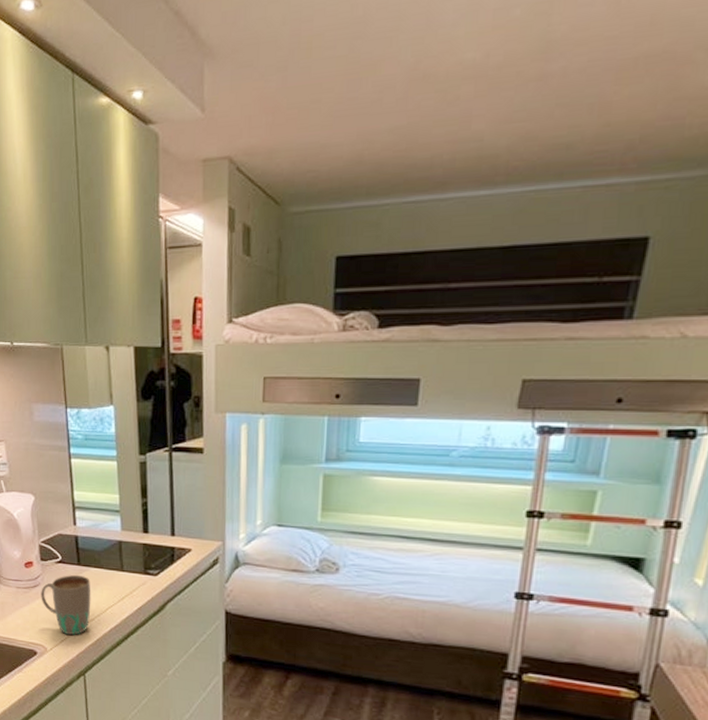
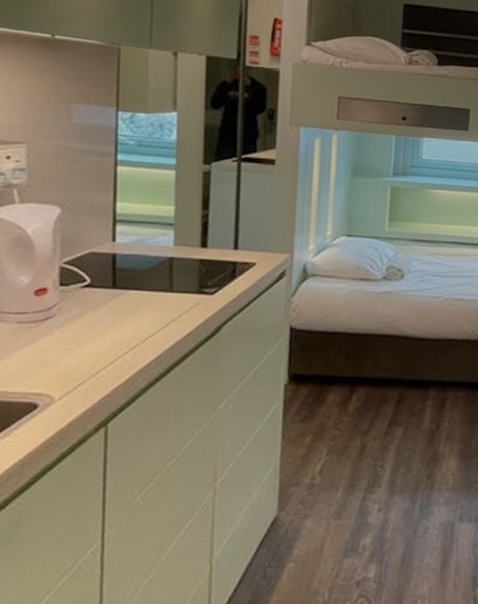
mug: present [41,574,91,636] -> none [53,300,128,377]

